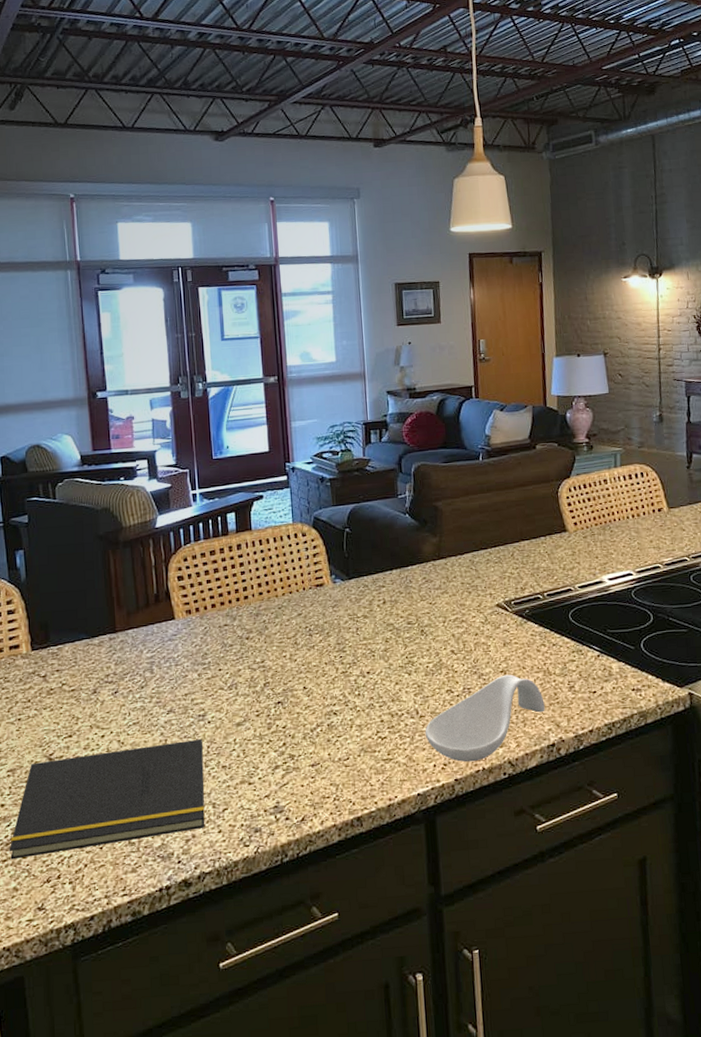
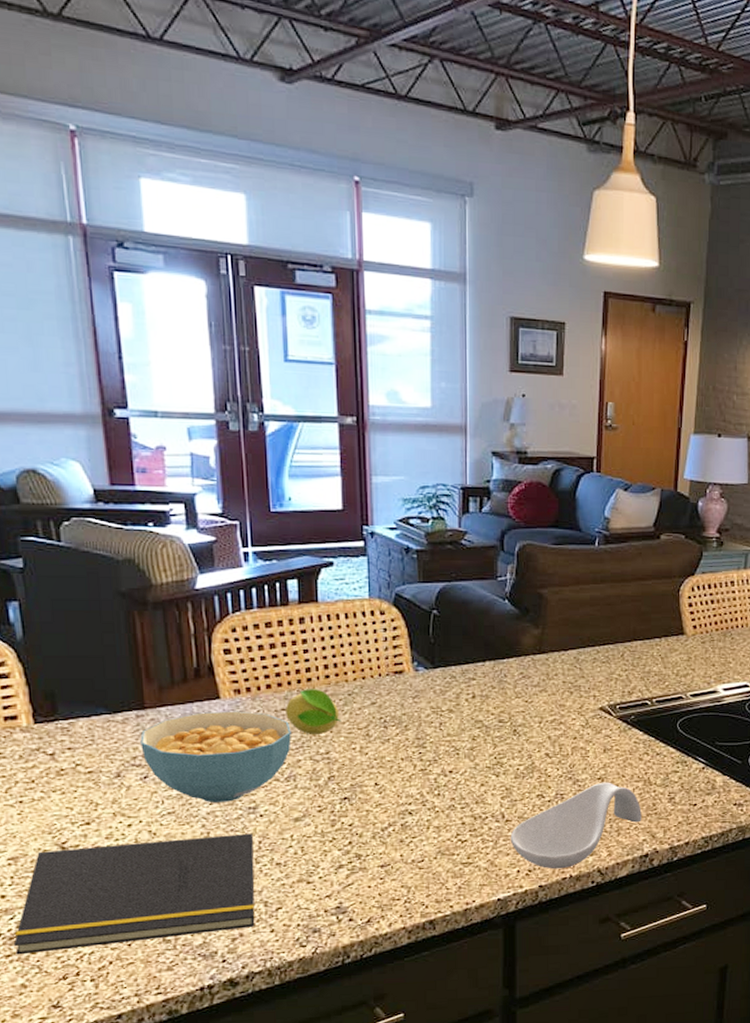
cereal bowl: none [112,629,233,713] -> present [140,711,291,803]
fruit: none [227,605,274,647] -> present [286,689,342,735]

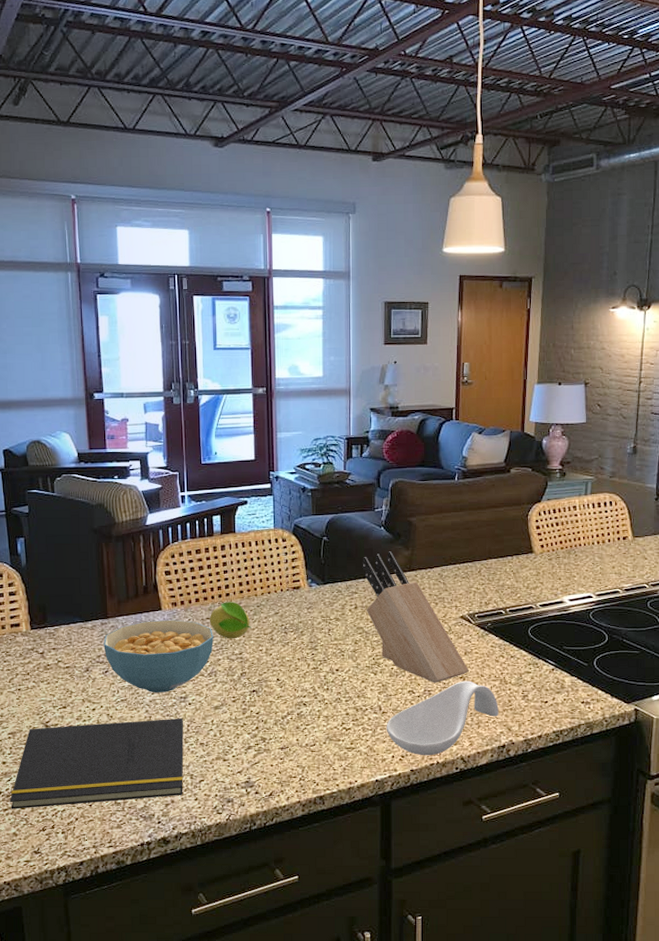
knife block: none [481,629,608,785] -> present [362,551,469,683]

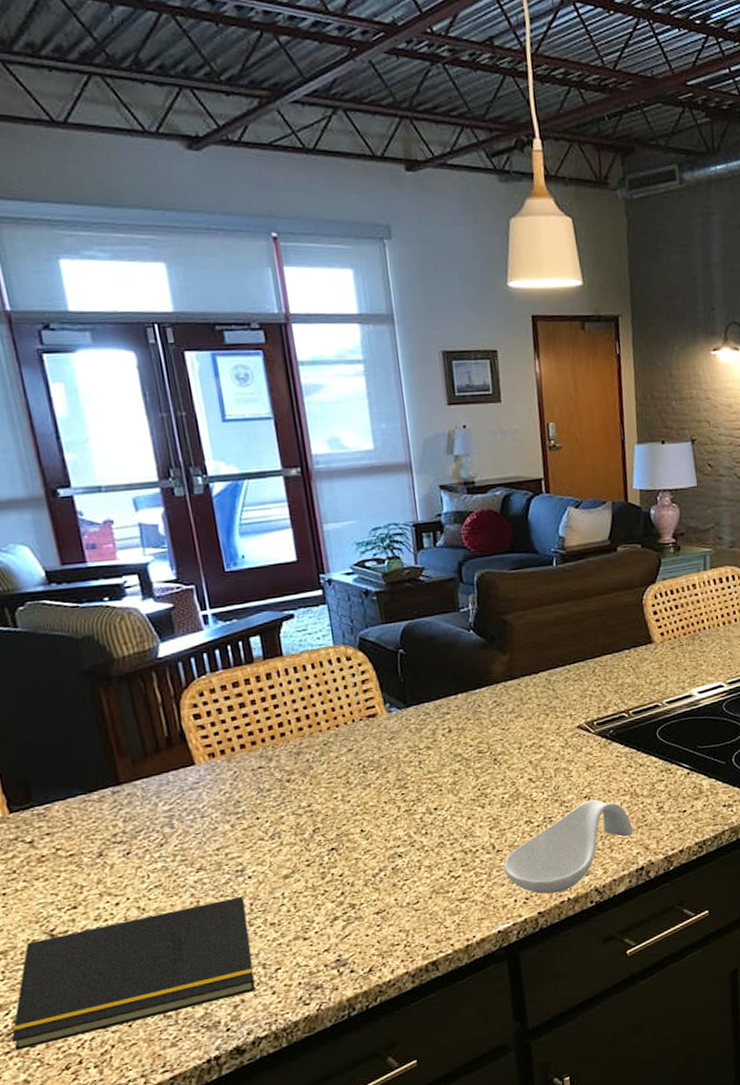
cereal bowl: present [103,619,213,693] -> none [118,773,272,871]
fruit: present [210,602,252,639] -> none [262,742,320,790]
knife block: present [362,551,469,683] -> none [451,658,594,808]

